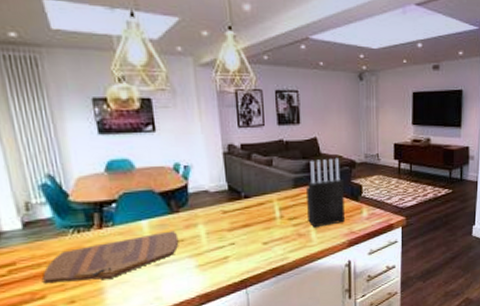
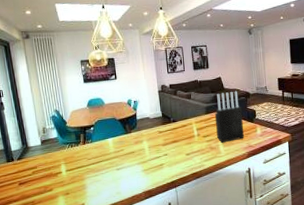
cutting board: present [43,231,179,283] -> none [51,145,131,180]

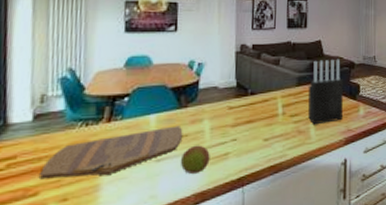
cutting board: none [51,145,131,180] -> present [40,125,183,178]
fruit: none [132,158,151,178] -> present [180,145,210,174]

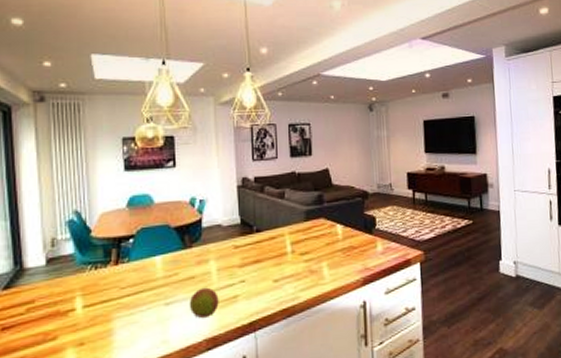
cutting board: present [40,125,183,178] -> none [57,267,190,322]
knife block: present [307,59,343,125] -> none [317,188,358,264]

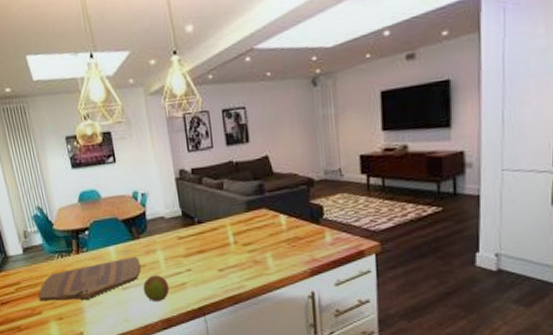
cutting board: none [57,267,190,322] -> present [39,256,141,301]

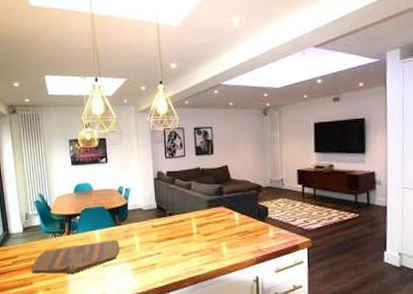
fruit: present [142,275,170,301] -> none [120,256,142,278]

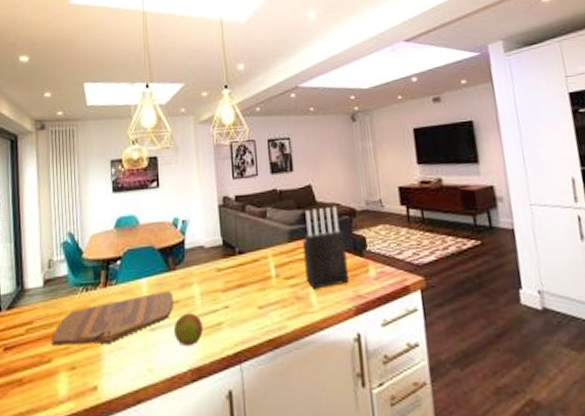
fruit: none [120,256,142,278] -> present [173,312,203,346]
knife block: none [218,182,252,244] -> present [302,205,349,290]

